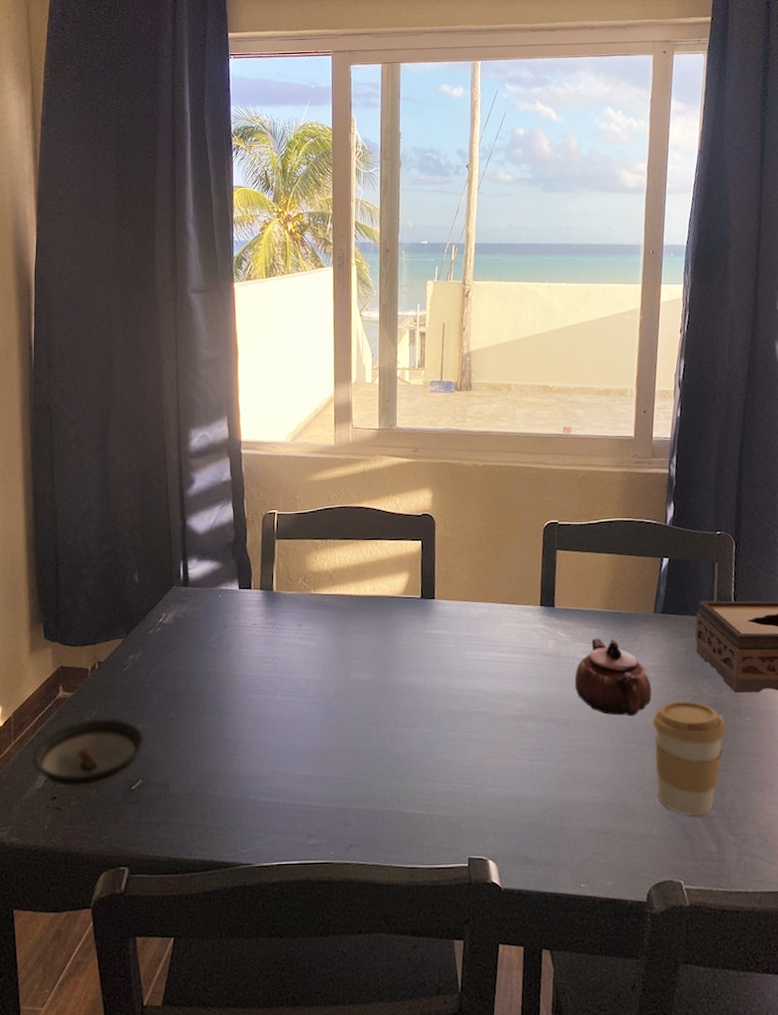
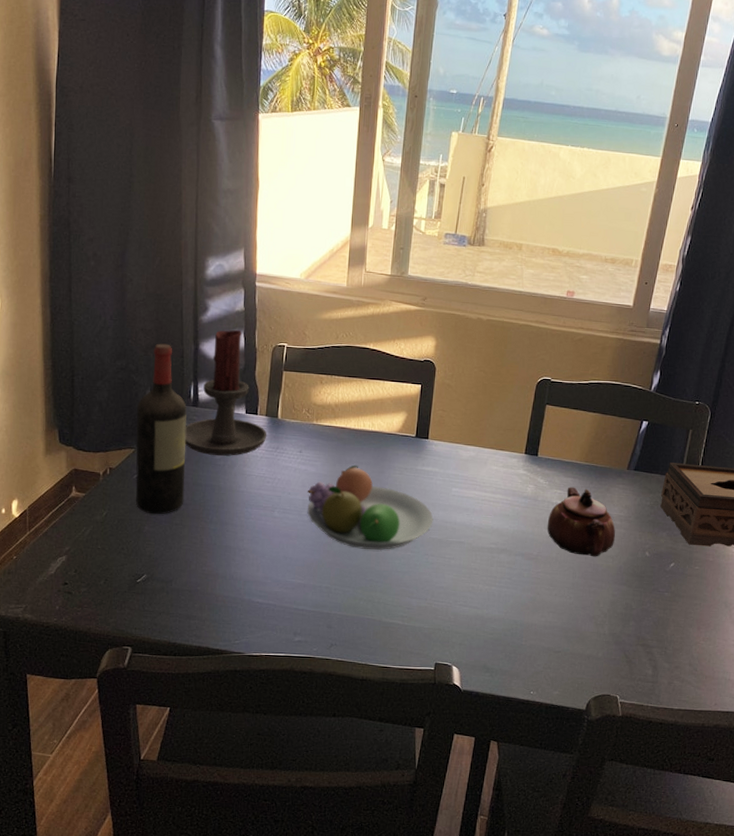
saucer: present [33,719,146,788] -> none [46,519,152,577]
wine bottle: none [124,522,179,710] -> present [135,343,187,515]
candle holder: none [176,500,263,638] -> present [184,329,267,456]
fruit bowl: none [310,634,450,729] -> present [307,465,434,550]
coffee cup: present [652,701,727,816] -> none [607,547,677,645]

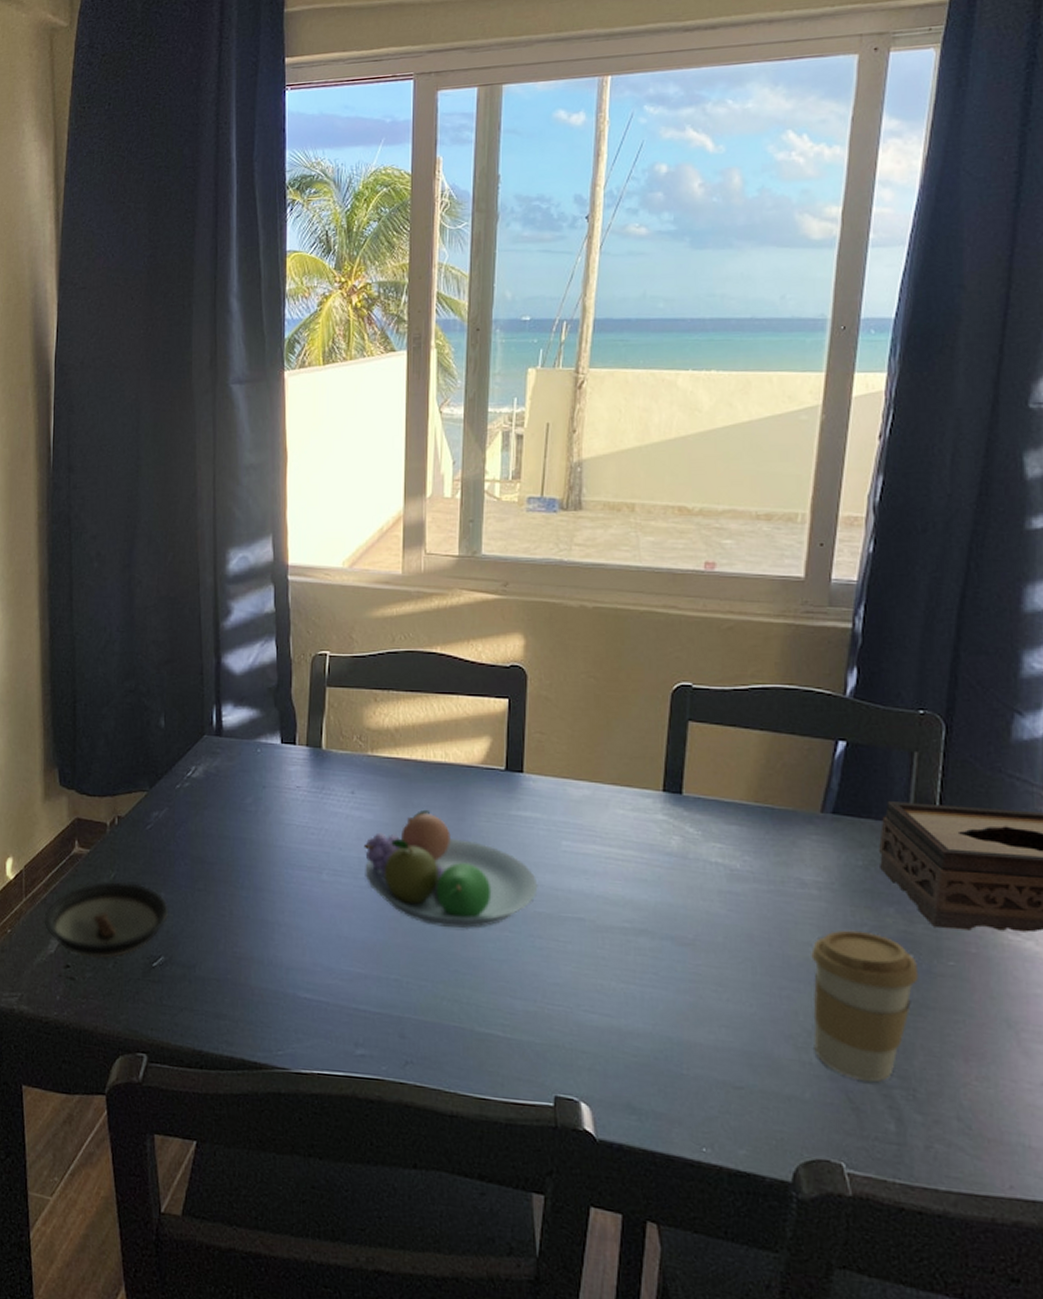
saucer: none [46,519,152,577] -> present [45,882,169,958]
wine bottle: present [135,343,187,515] -> none [148,658,209,877]
candle holder: present [184,329,267,456] -> none [206,636,309,799]
teapot: present [547,487,615,557] -> none [705,838,812,944]
coffee cup: none [607,547,677,645] -> present [811,930,919,1083]

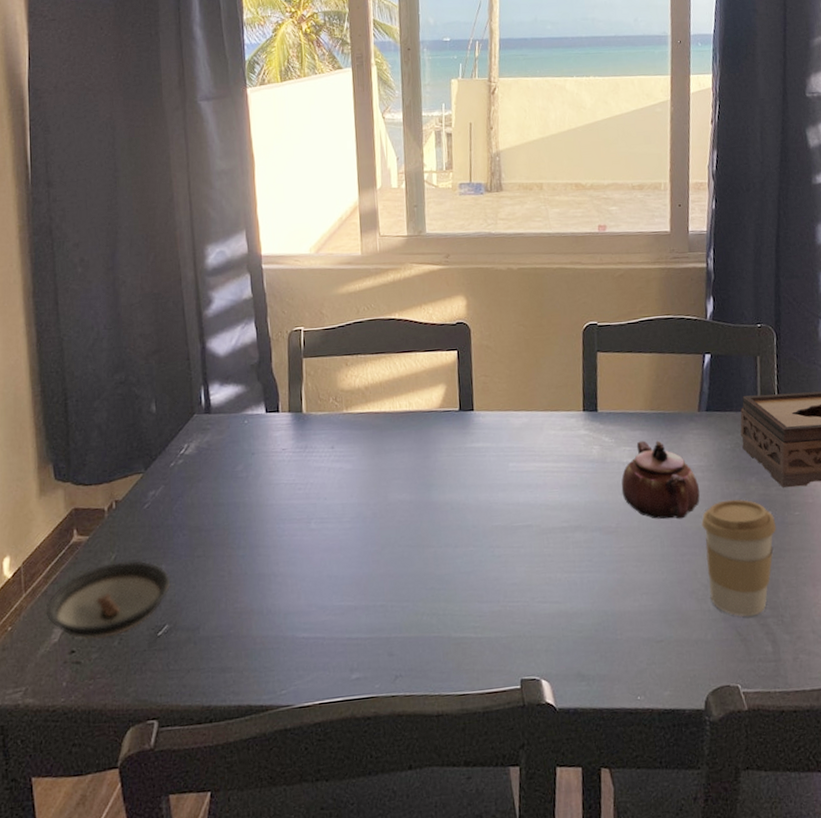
fruit bowl: present [363,809,538,928] -> none [345,453,494,552]
teapot: none [705,838,812,944] -> present [621,440,700,519]

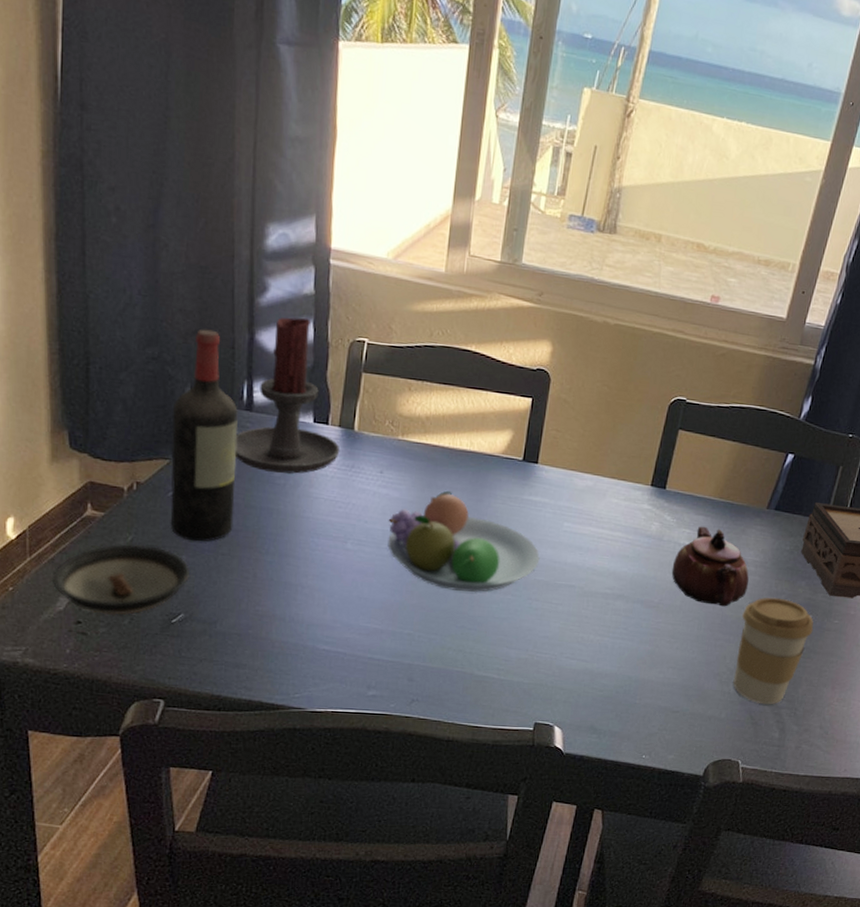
wine bottle: none [141,347,205,549] -> present [170,329,238,542]
candle holder: none [198,319,293,468] -> present [234,317,340,474]
fruit bowl: none [345,453,494,552] -> present [387,490,540,592]

